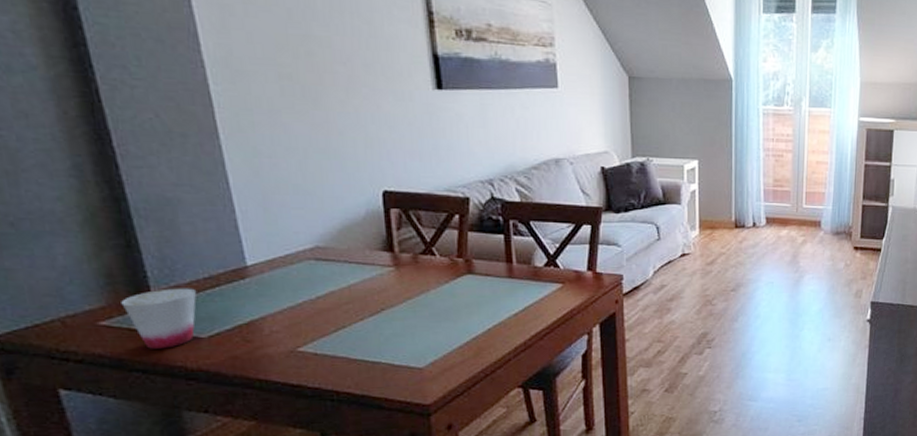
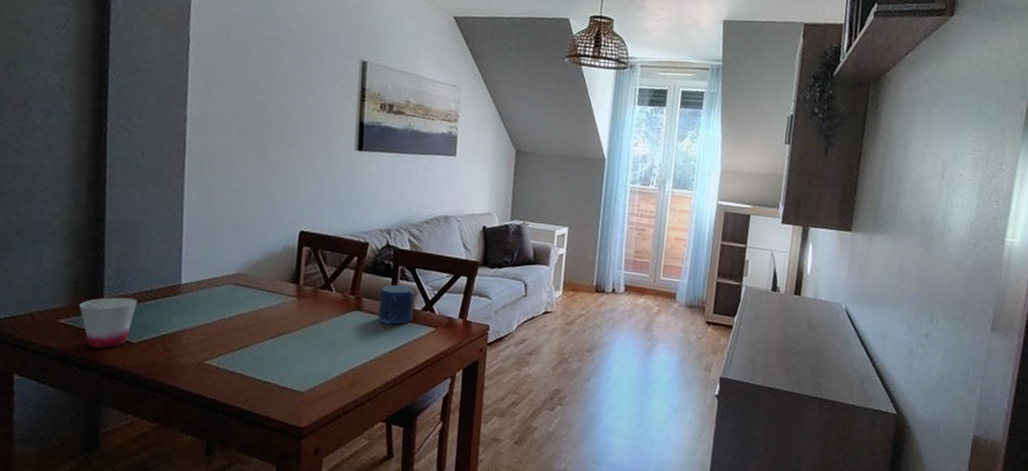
candle: none [492,242,535,285] -> present [378,284,415,325]

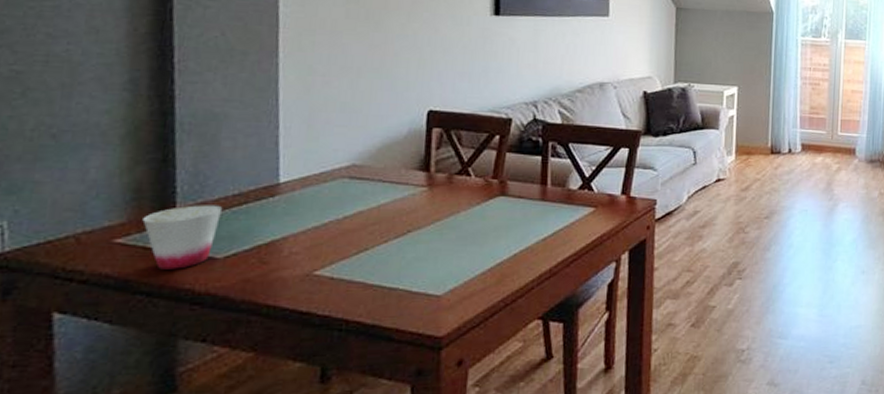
candle: present [378,284,415,325] -> none [527,163,569,208]

